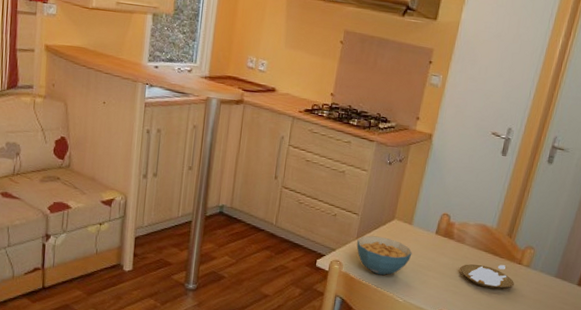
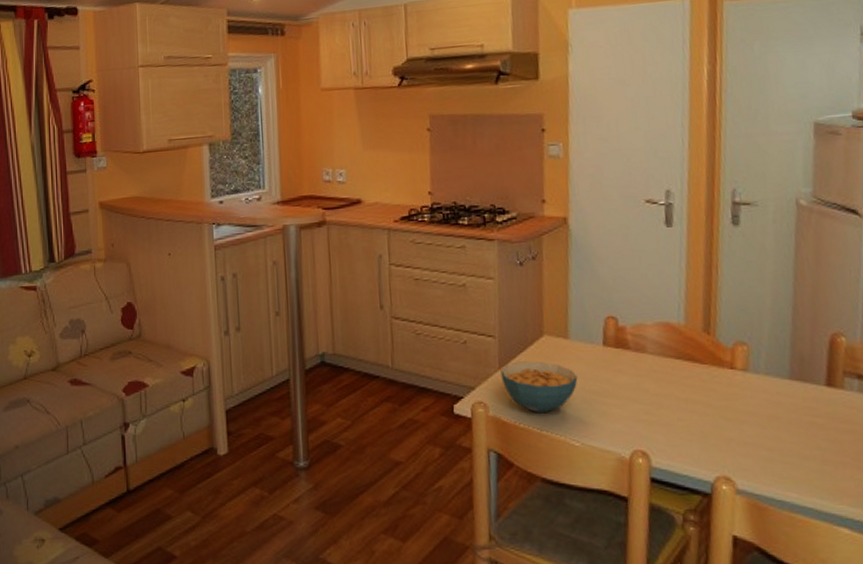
placemat: present [460,264,515,289] -> none [648,373,733,409]

